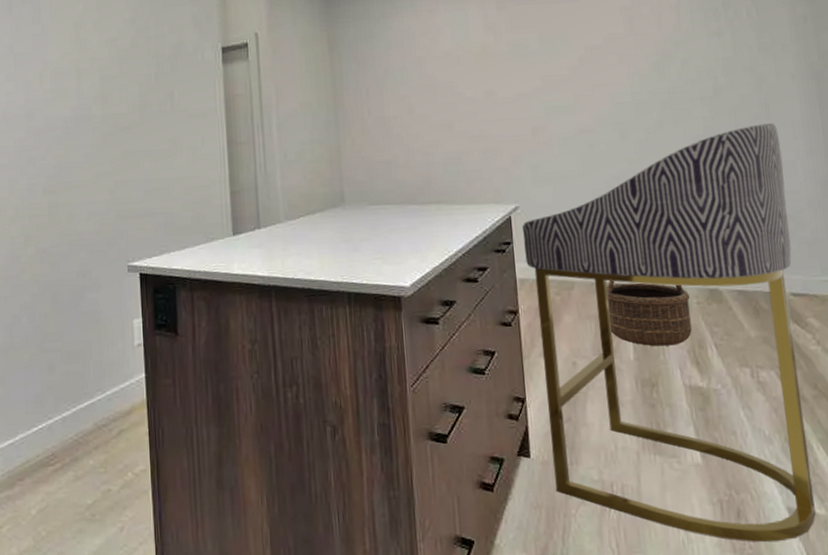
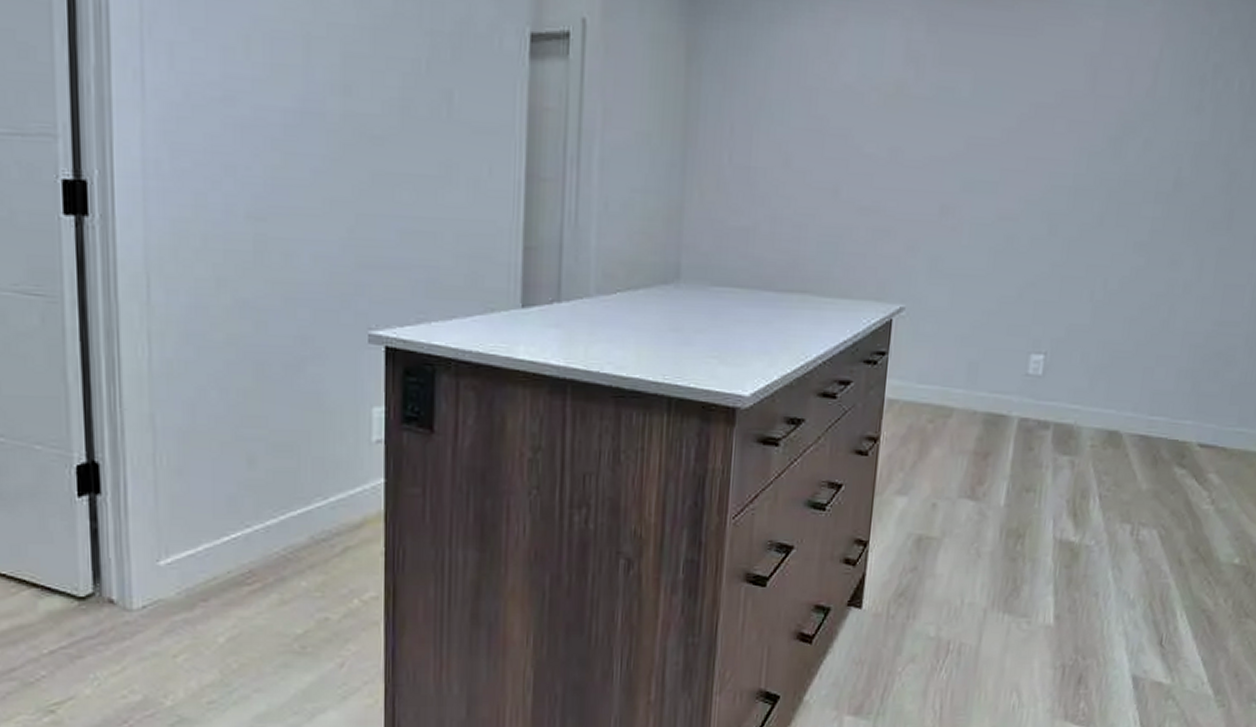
bar stool: present [522,123,816,543] -> none [885,234,1236,710]
basket: present [606,280,692,347] -> none [984,410,1084,493]

